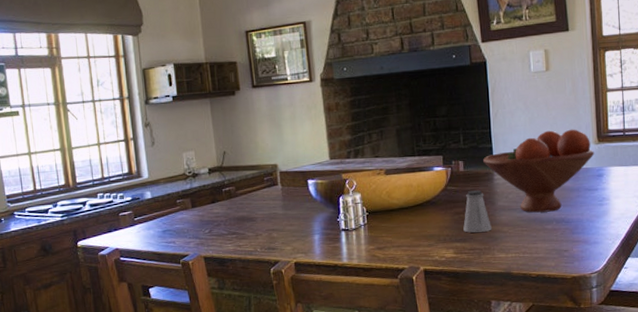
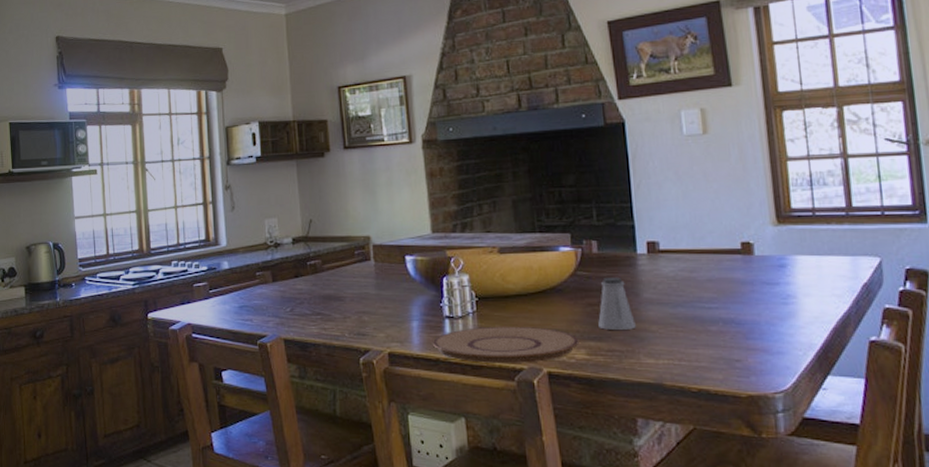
plate: none [331,234,449,266] -> present [432,326,579,363]
fruit bowl: present [483,129,594,213] -> none [623,206,773,309]

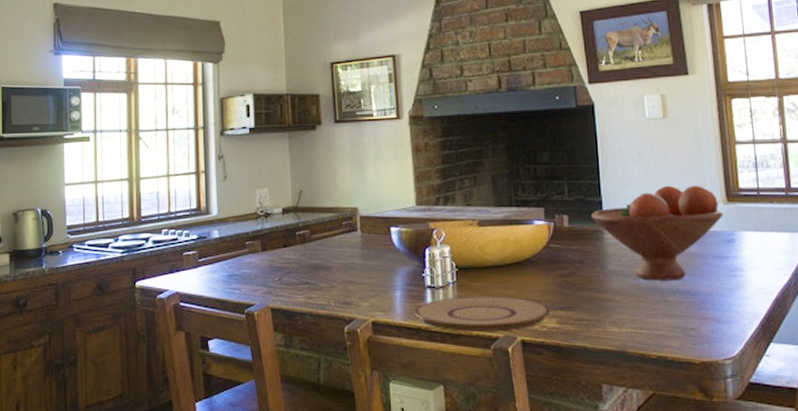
saltshaker: present [598,278,636,330] -> none [568,250,602,300]
fruit bowl: none [623,206,773,309] -> present [591,185,723,281]

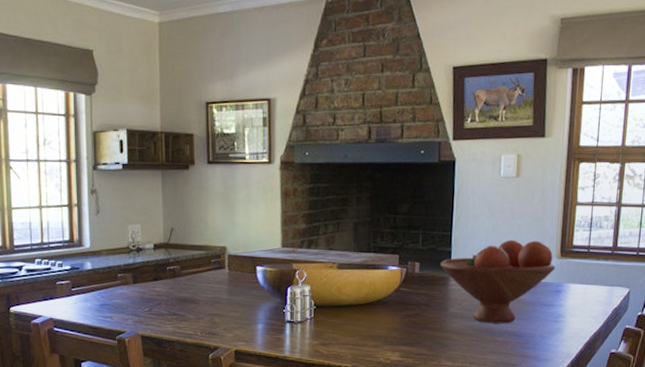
plate: present [414,296,551,332] -> none [273,331,395,362]

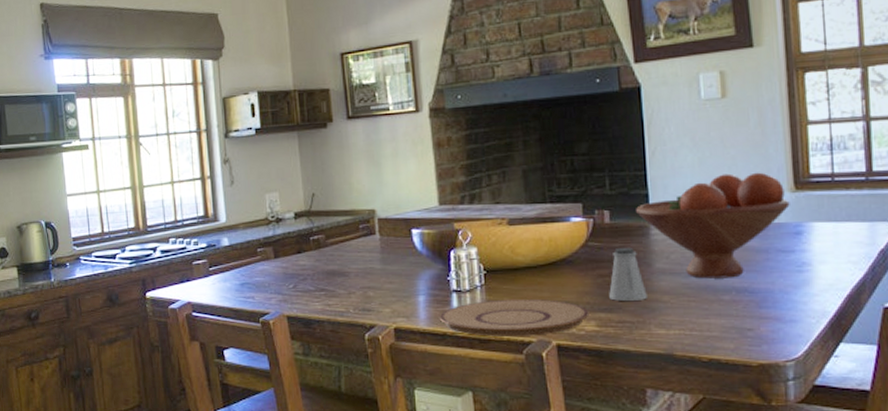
plate: none [273,331,395,362] -> present [439,298,589,337]
saltshaker: none [412,294,441,338] -> present [609,248,647,301]

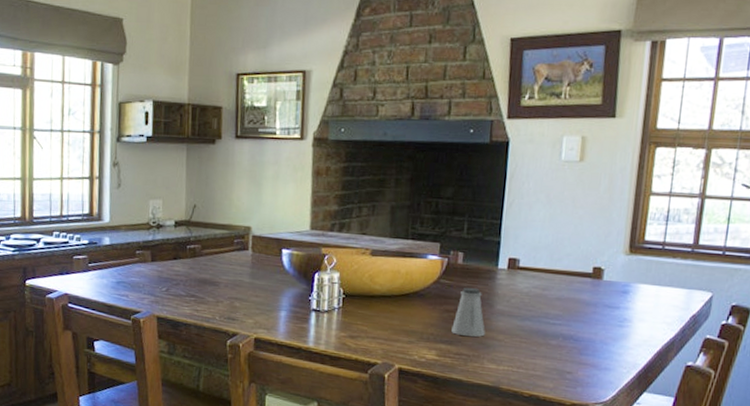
plate: present [439,298,589,337] -> none [296,322,432,359]
fruit bowl: present [636,172,790,279] -> none [487,231,623,326]

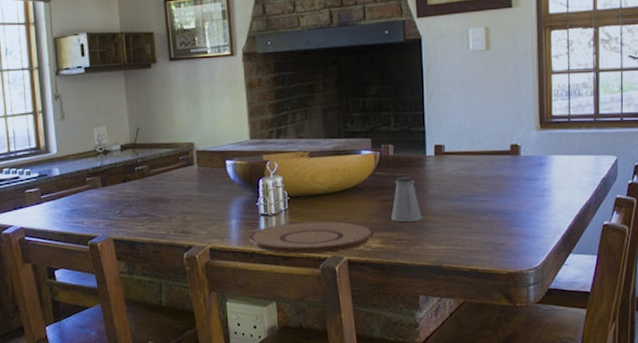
plate: none [296,322,432,359] -> present [248,221,375,254]

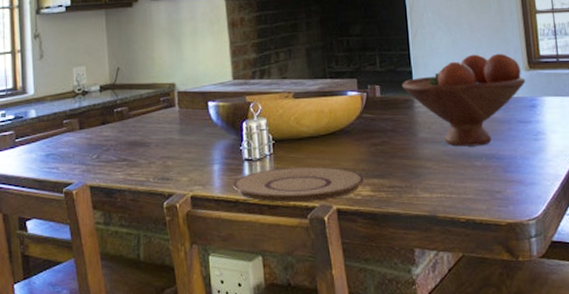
saltshaker: present [391,177,422,222] -> none [381,119,413,167]
fruit bowl: none [415,113,536,203] -> present [402,53,526,147]

